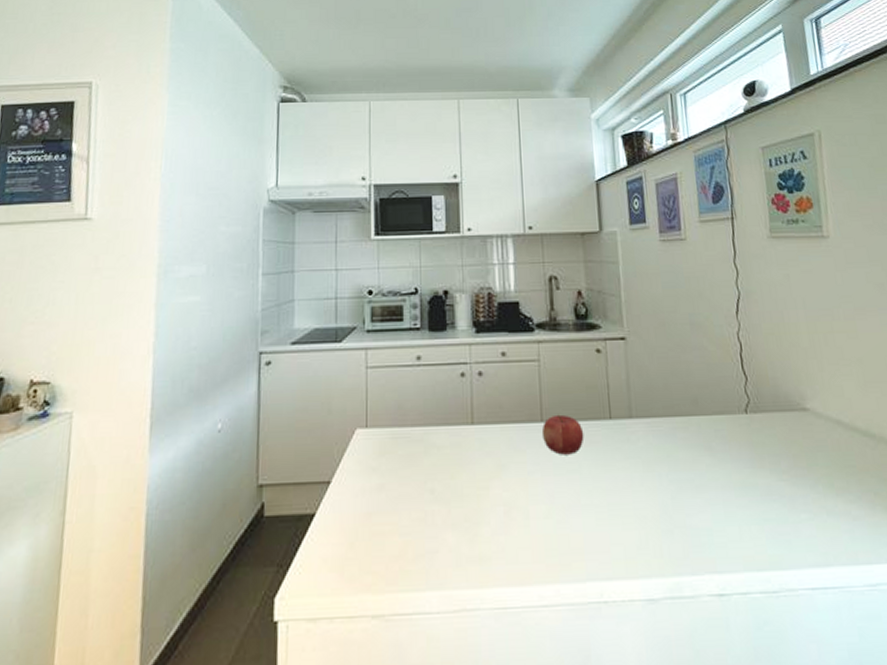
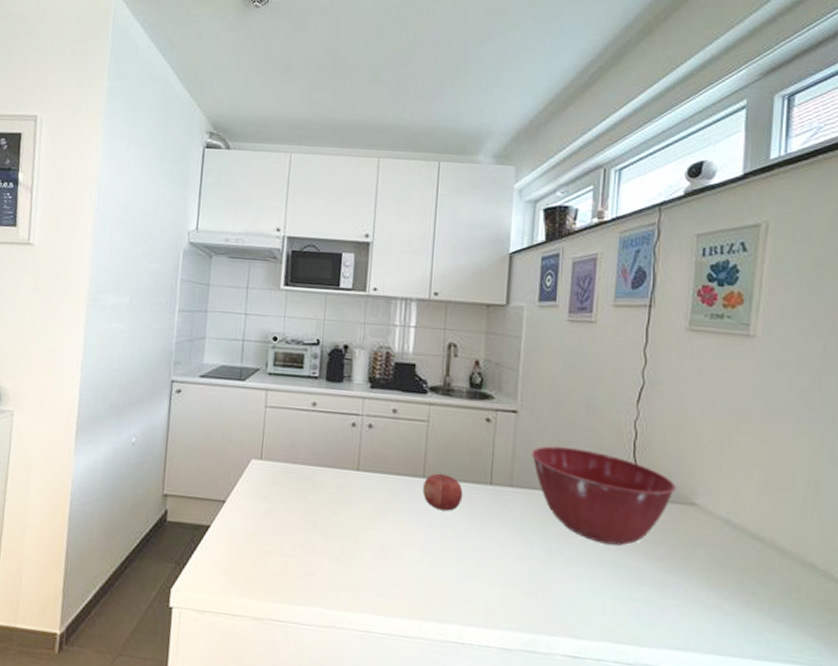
mixing bowl: none [645,368,787,465] -> present [531,446,676,546]

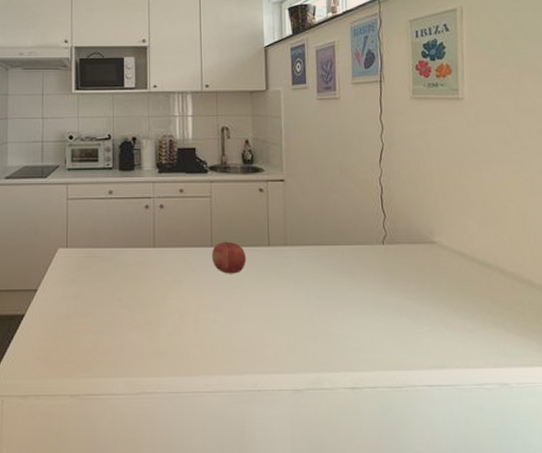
mixing bowl: present [531,446,676,546] -> none [299,206,418,285]

